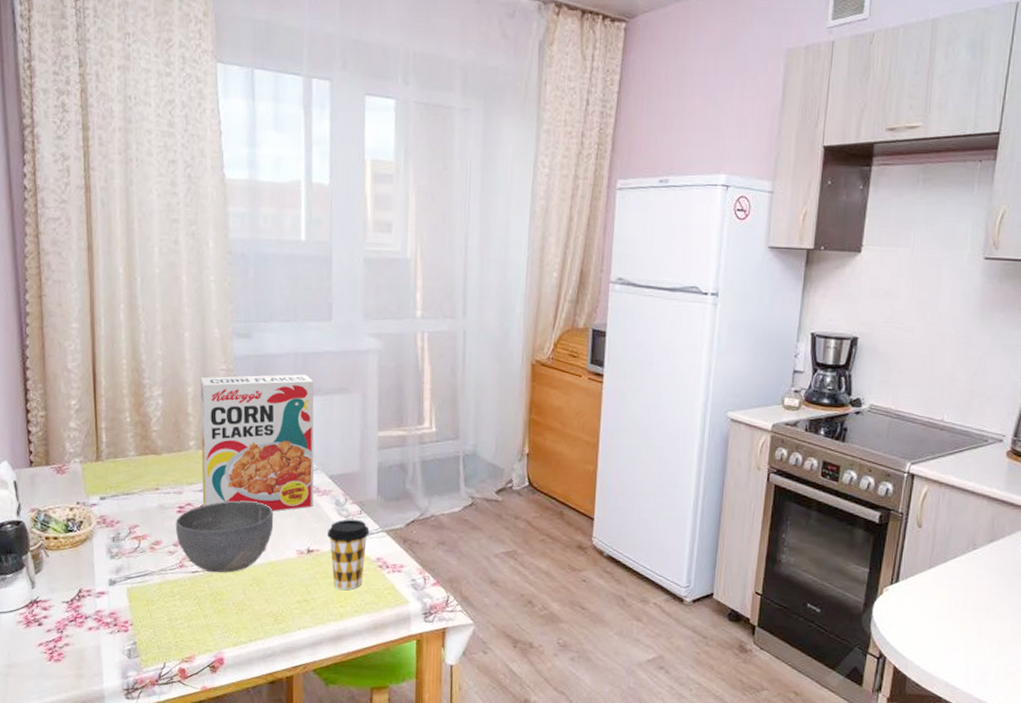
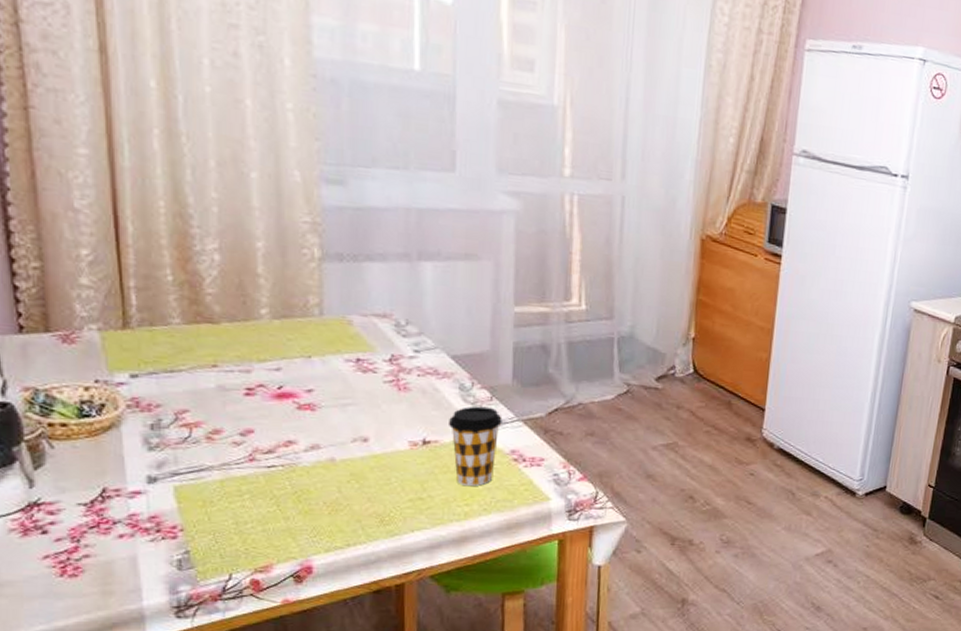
bowl: present [175,500,274,573] -> none [242,382,378,468]
cereal box: present [200,374,315,512] -> none [274,229,432,396]

